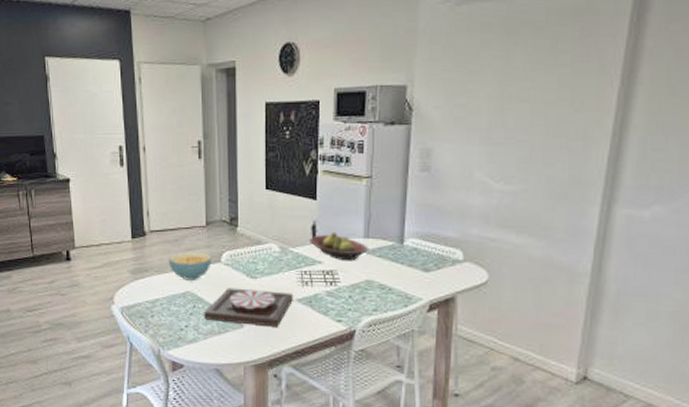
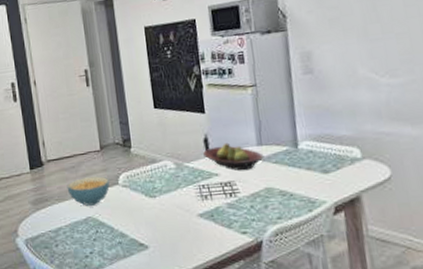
plate: present [204,288,293,327] -> none [107,208,195,246]

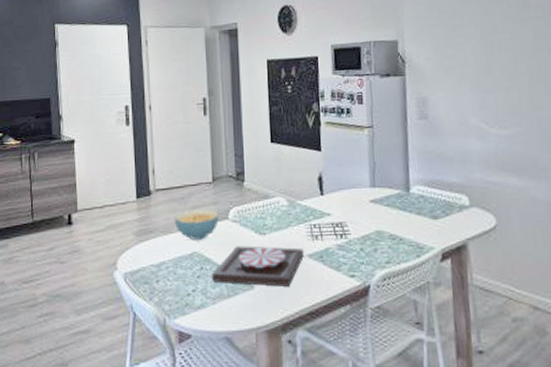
plate: none [107,208,195,246] -> present [212,246,304,287]
fruit bowl: present [203,142,264,171] -> none [317,182,376,212]

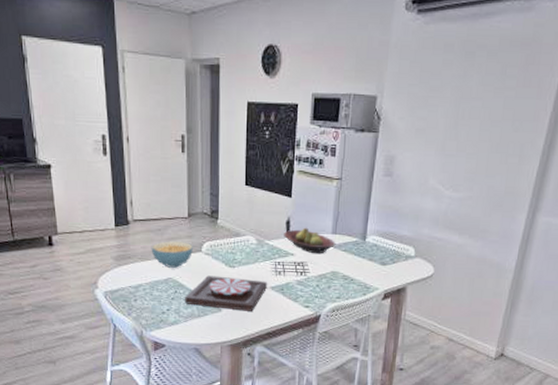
fruit bowl: none [317,182,376,212] -> present [284,227,336,255]

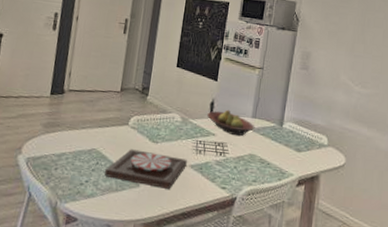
cereal bowl: present [151,241,193,268] -> none [80,112,121,139]

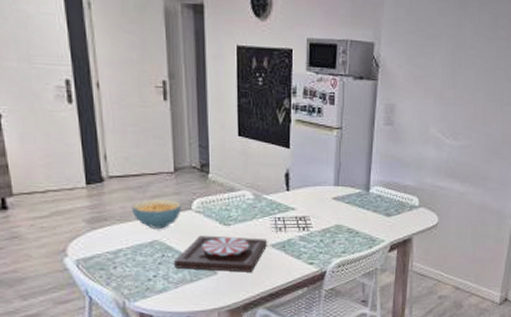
cereal bowl: none [80,112,121,139] -> present [131,199,181,229]
fruit bowl: present [207,109,255,137] -> none [283,179,339,208]

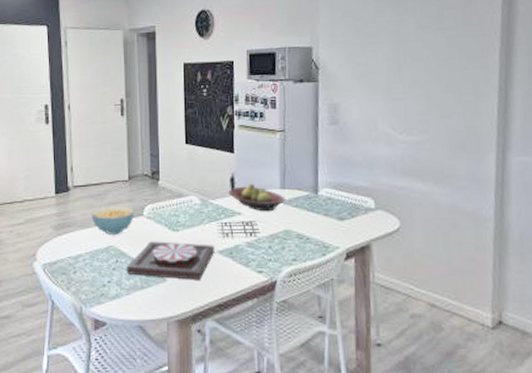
fruit bowl: none [283,179,339,208] -> present [229,183,286,212]

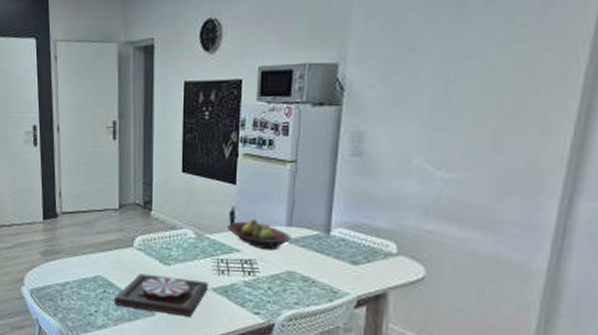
cereal bowl: present [91,206,134,235] -> none [79,235,124,265]

